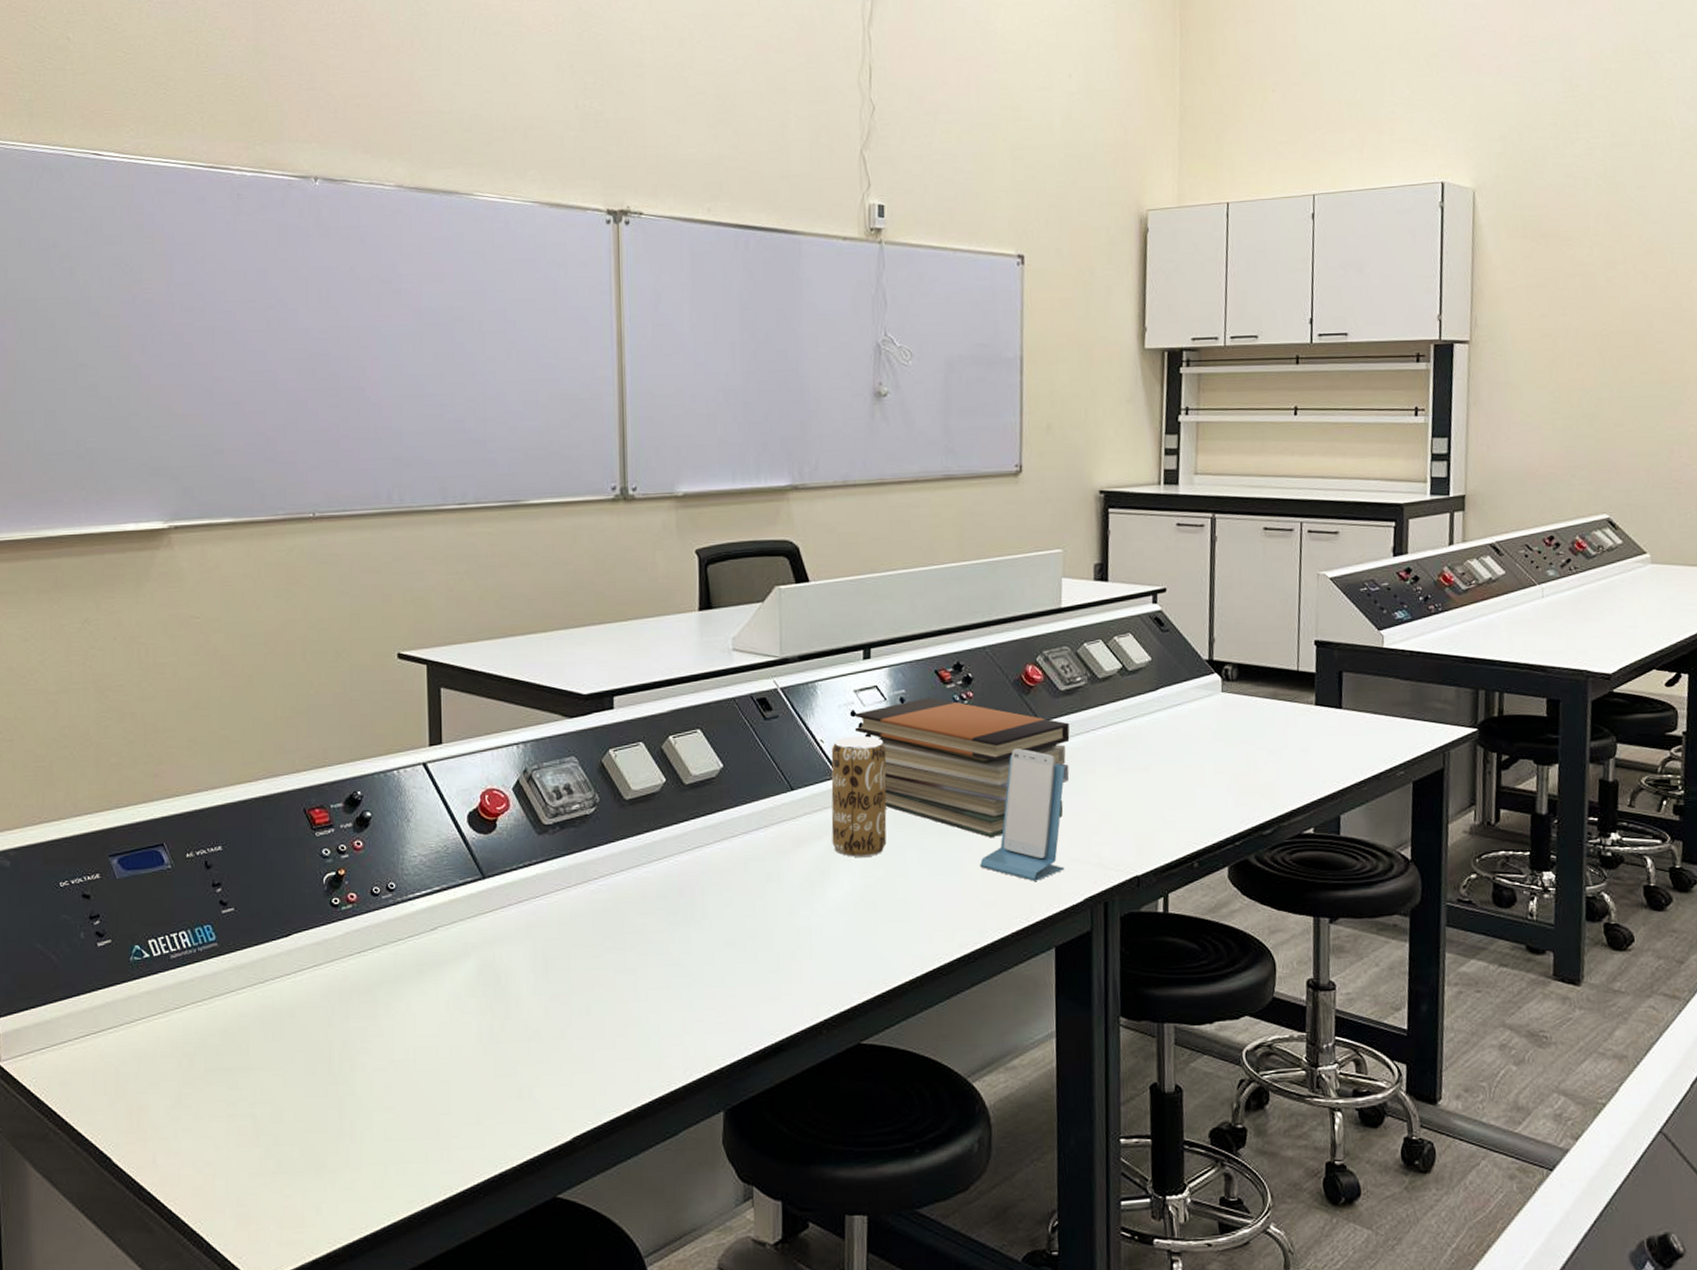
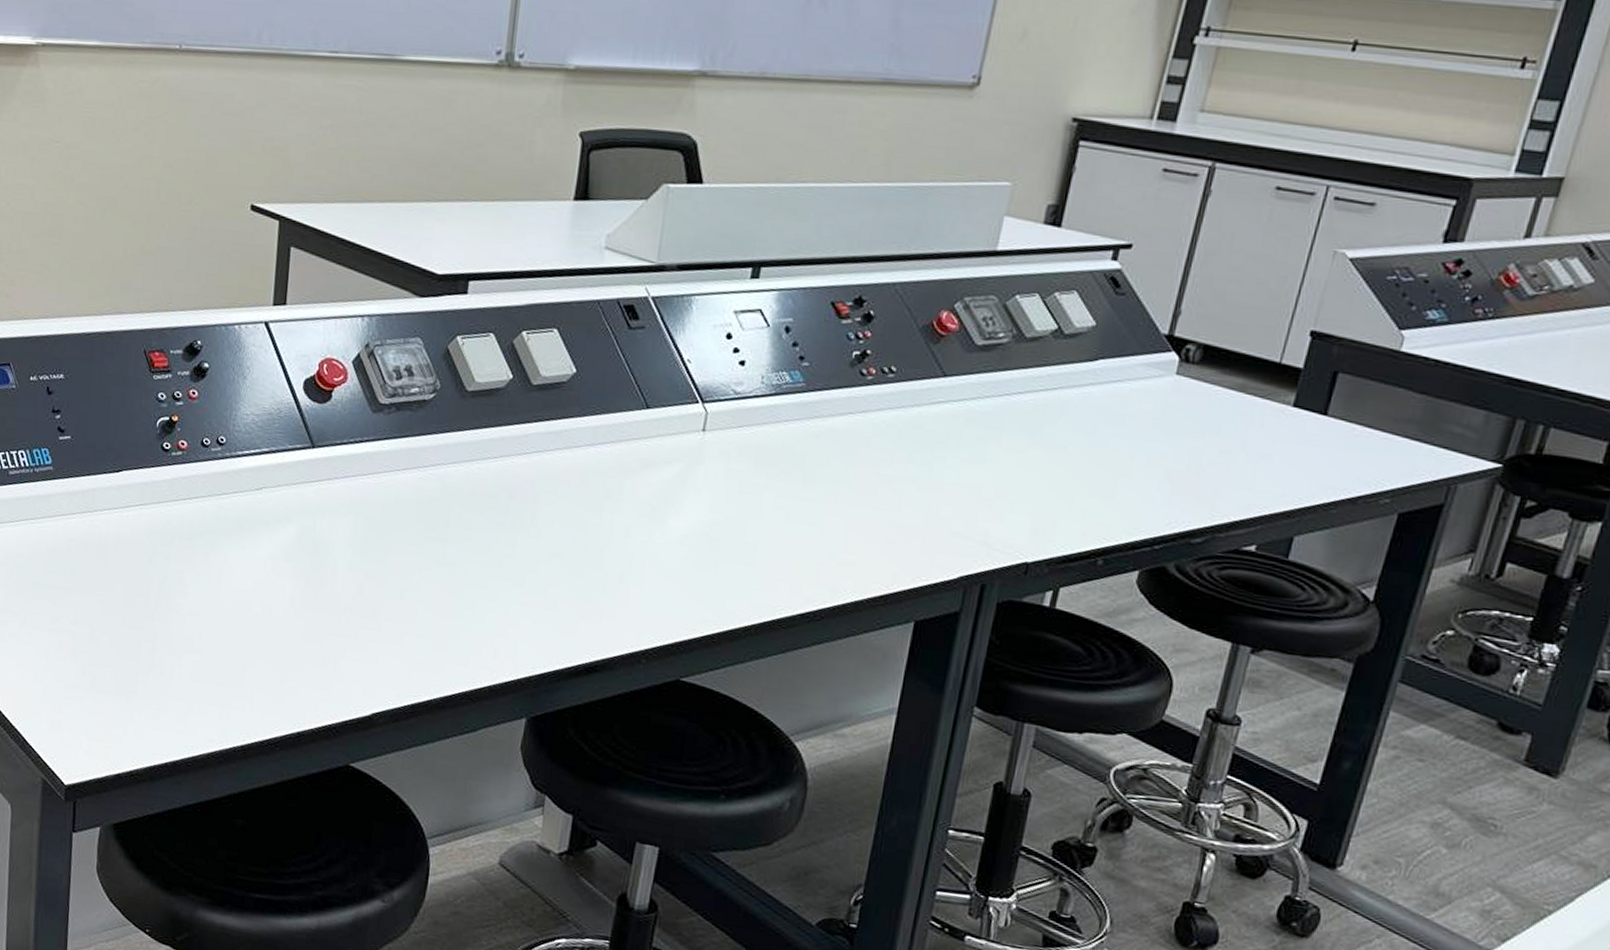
beverage can: present [831,735,887,857] -> none [683,360,760,492]
book stack: present [855,697,1070,838] -> none [729,330,979,495]
smartphone: present [980,749,1065,881] -> none [845,402,965,549]

